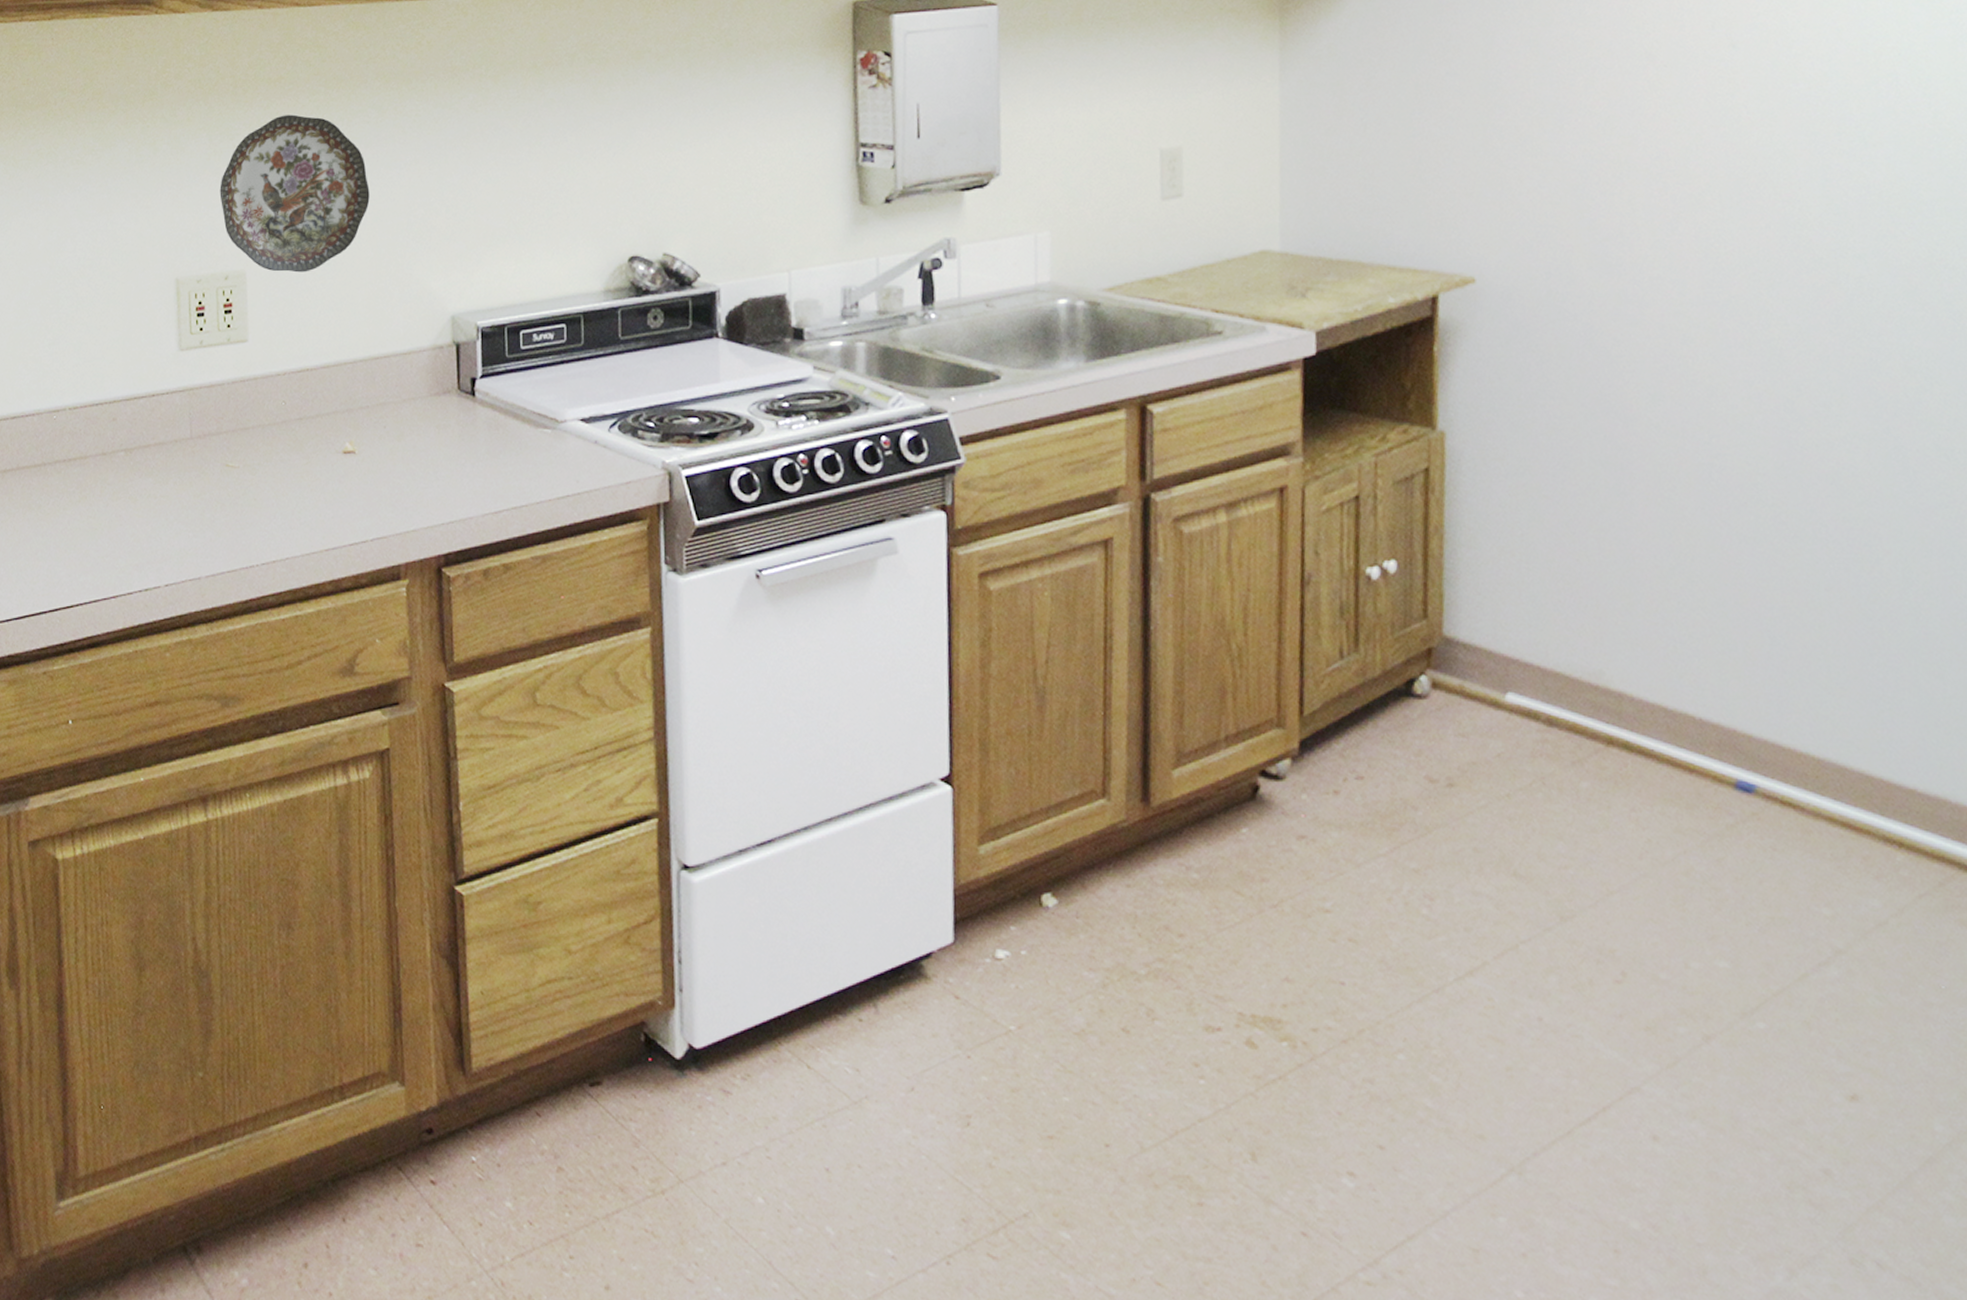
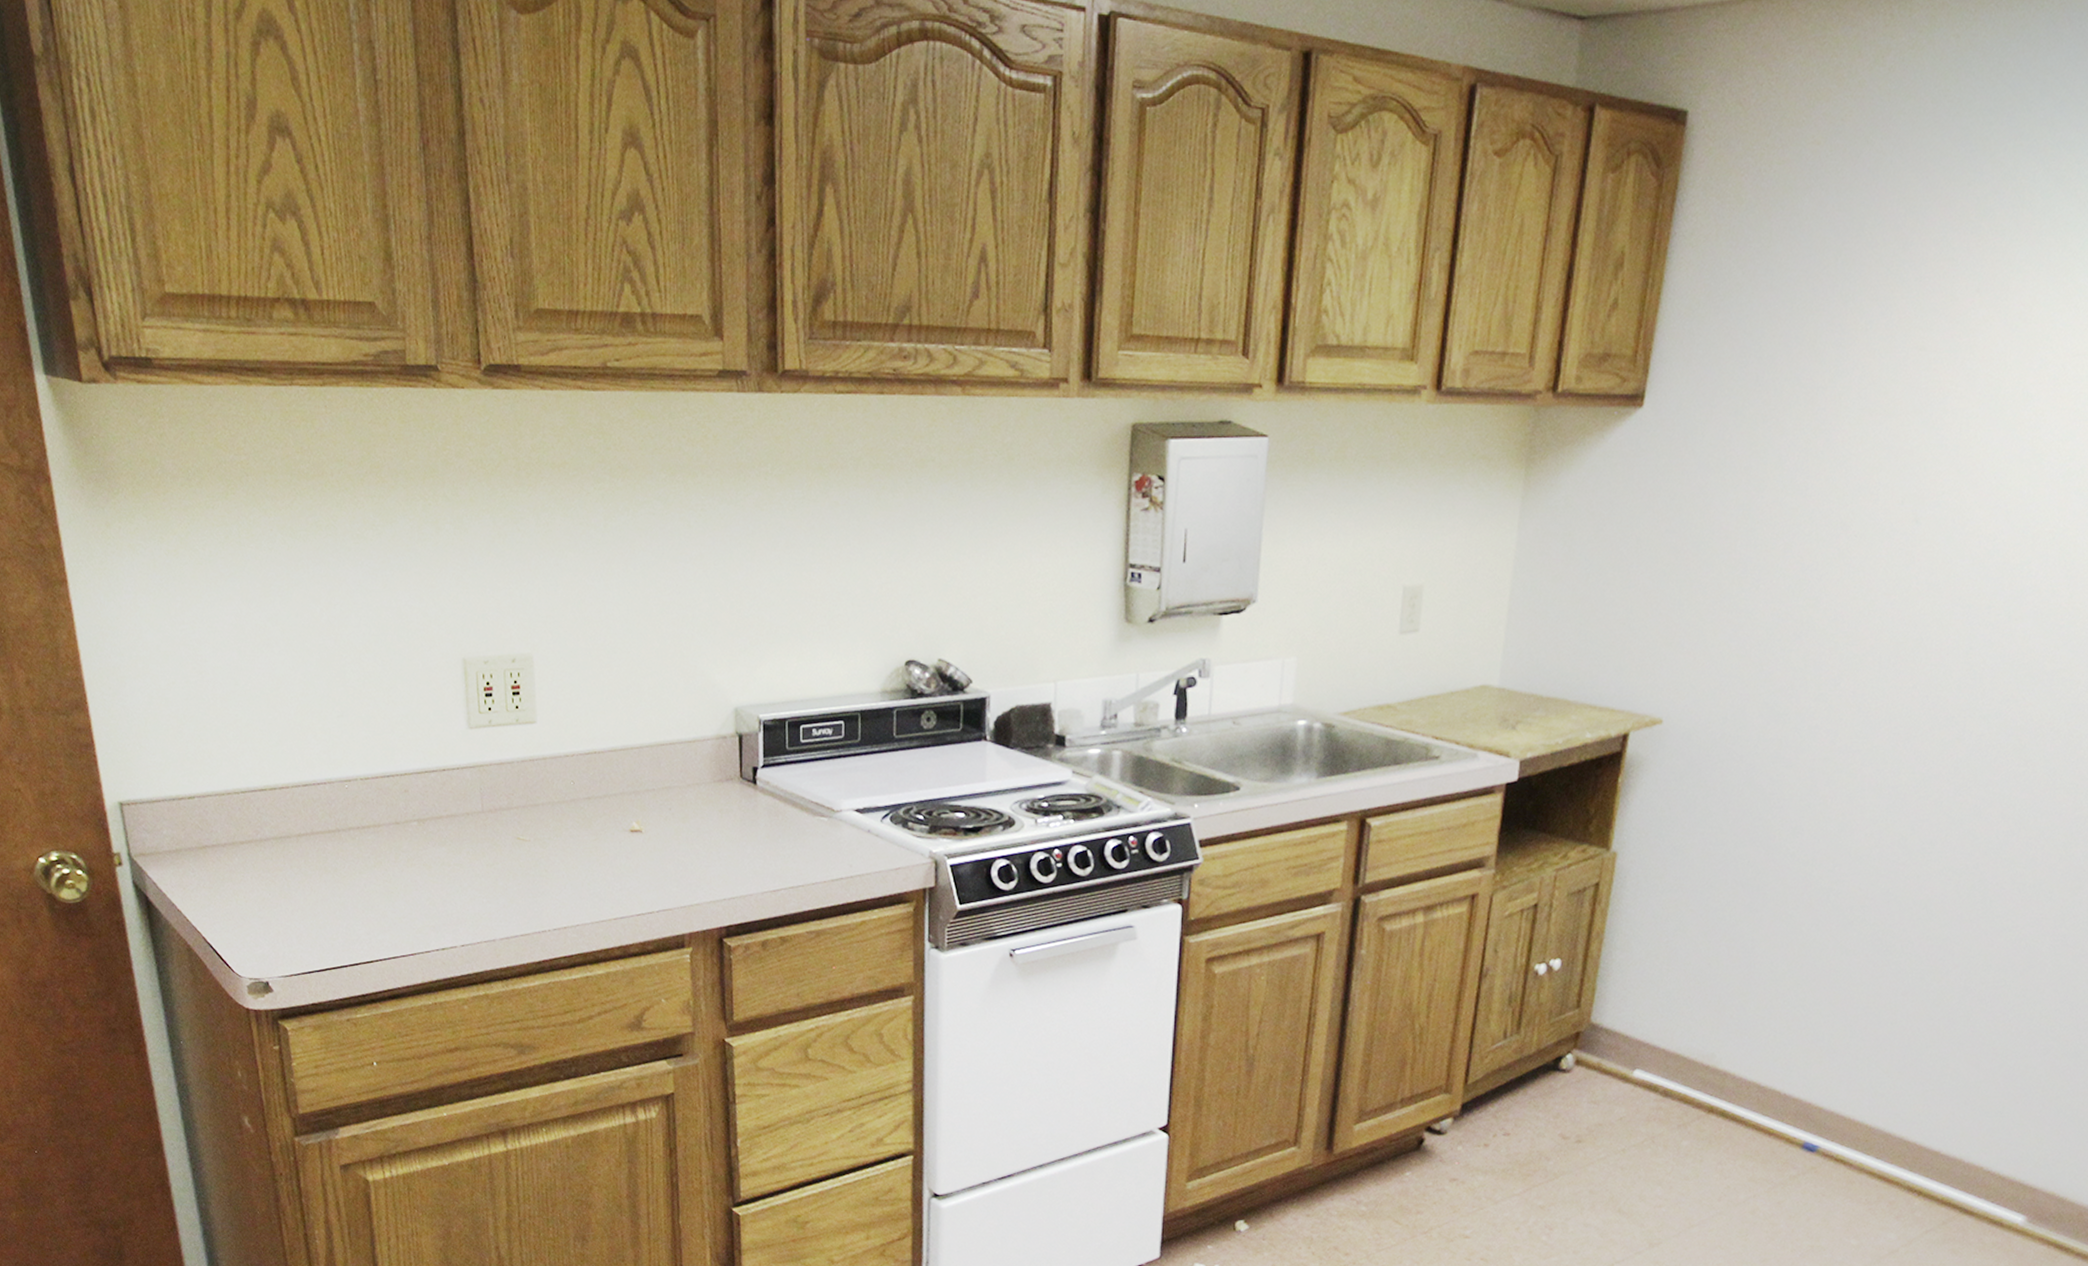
decorative plate: present [219,114,370,273] -> none [505,501,655,659]

